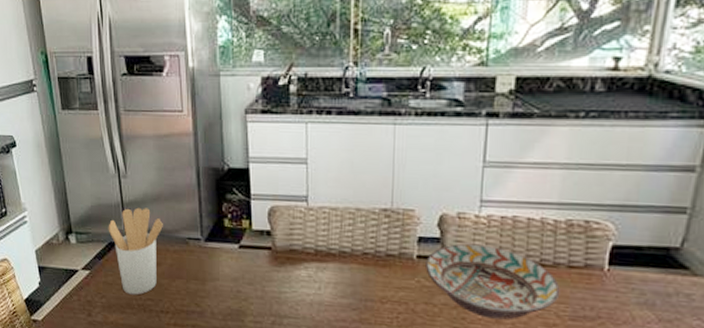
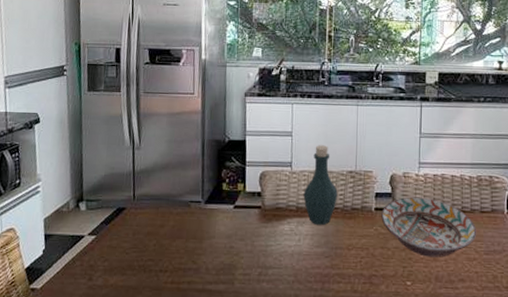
utensil holder: present [108,207,163,295] -> none [118,175,169,257]
bottle: none [323,175,368,274] -> present [303,145,338,226]

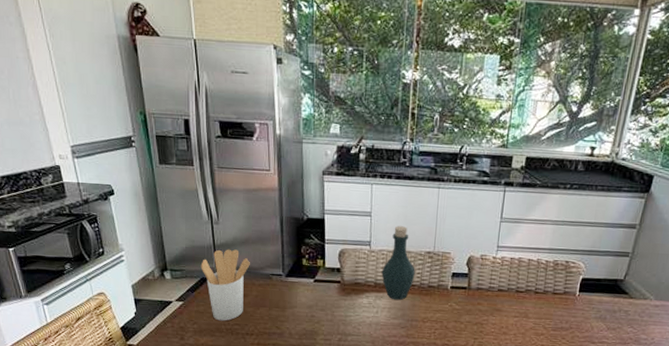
utensil holder: none [118,175,169,257] -> present [200,249,250,321]
decorative bowl: present [381,196,477,258] -> none [456,277,548,332]

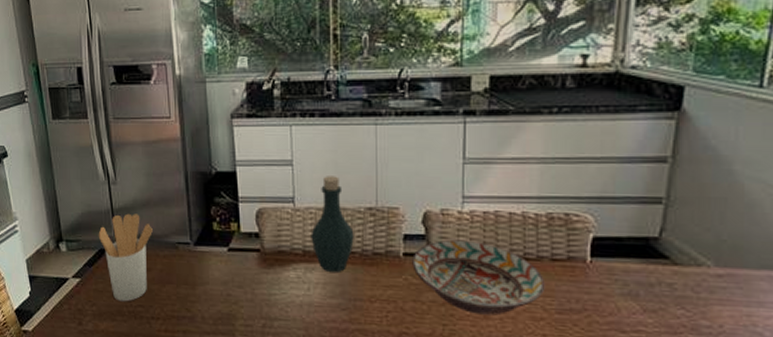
decorative bowl: none [456,277,548,332] -> present [412,239,546,316]

